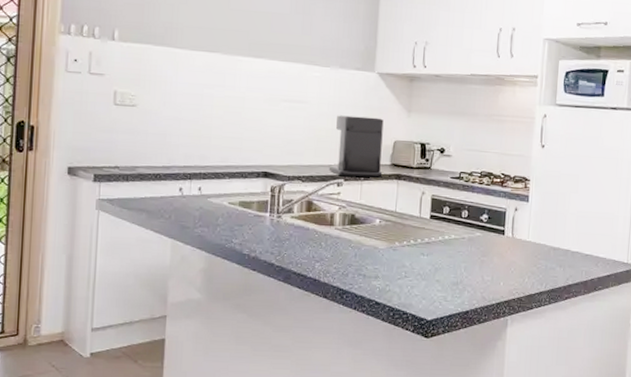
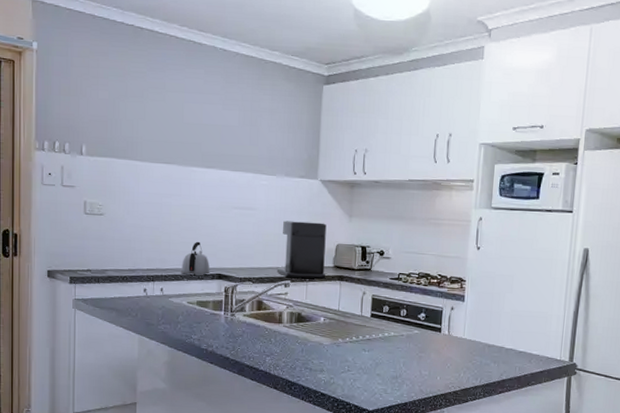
kettle: none [223,136,255,174] -> present [181,241,210,276]

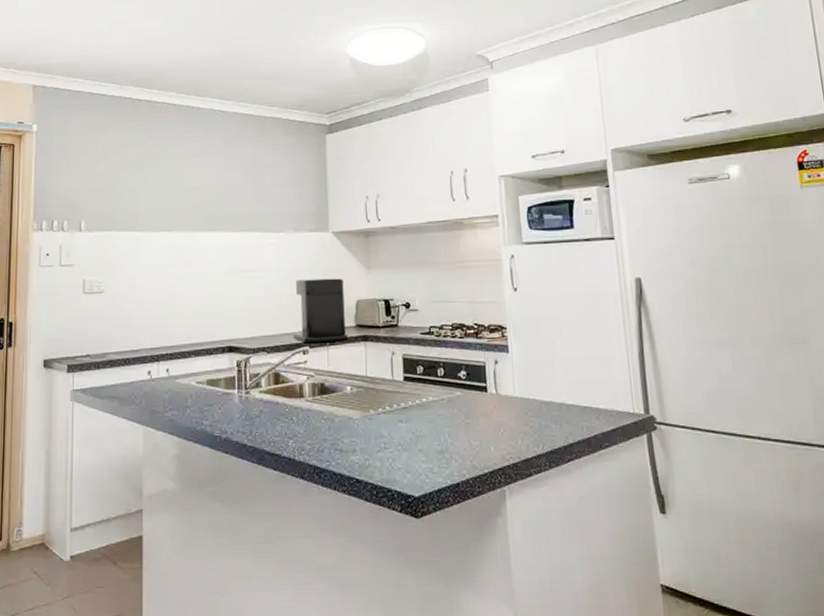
kettle: present [181,241,210,276] -> none [188,312,220,351]

